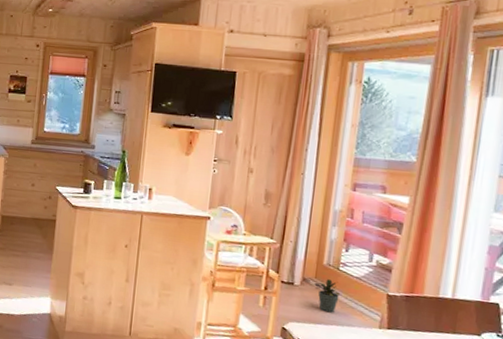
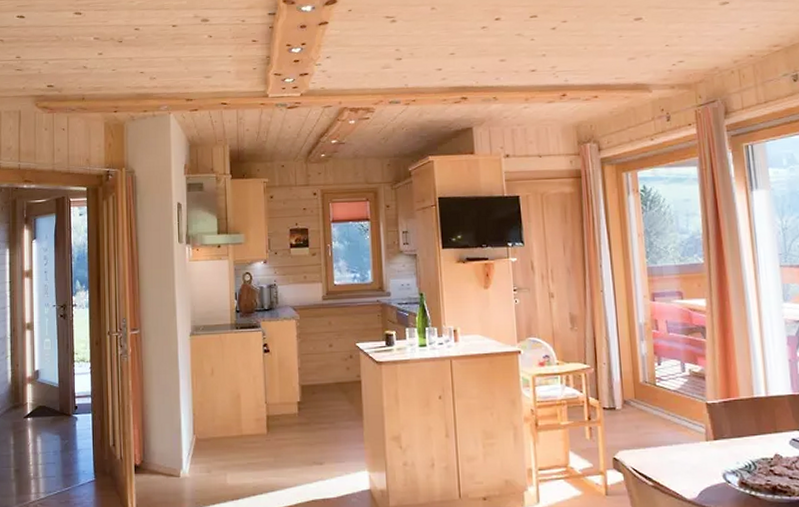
potted plant: present [314,279,341,313] -> none [635,397,663,433]

